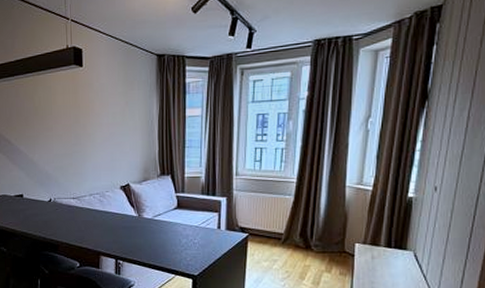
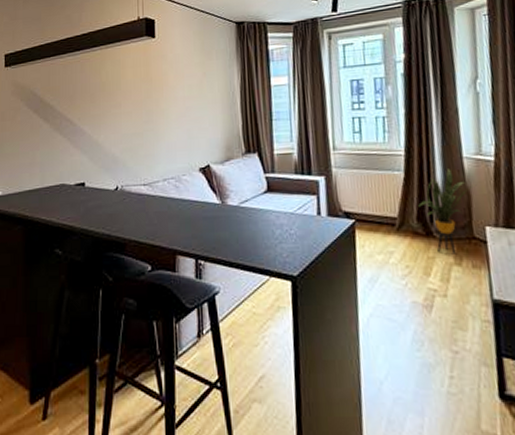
house plant: none [302,195,354,264] -> present [418,169,477,255]

